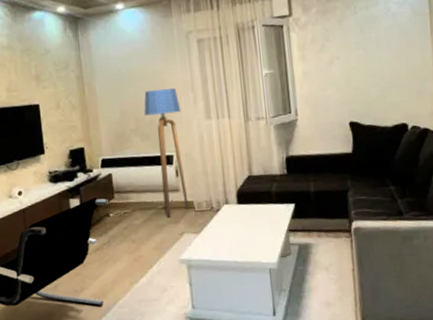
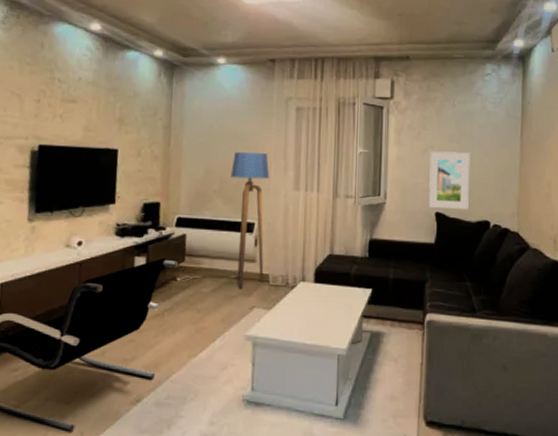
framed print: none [336,58,383,118] -> present [429,151,470,210]

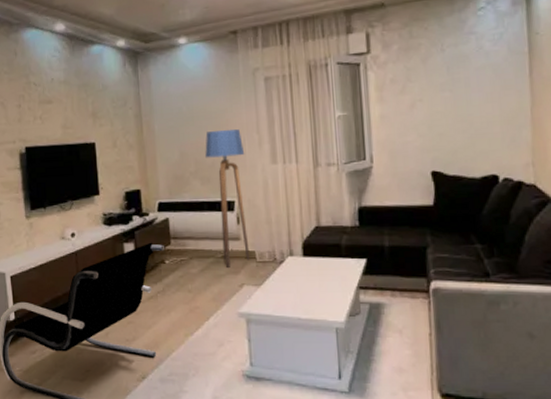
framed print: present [429,151,470,210] -> none [418,101,471,167]

